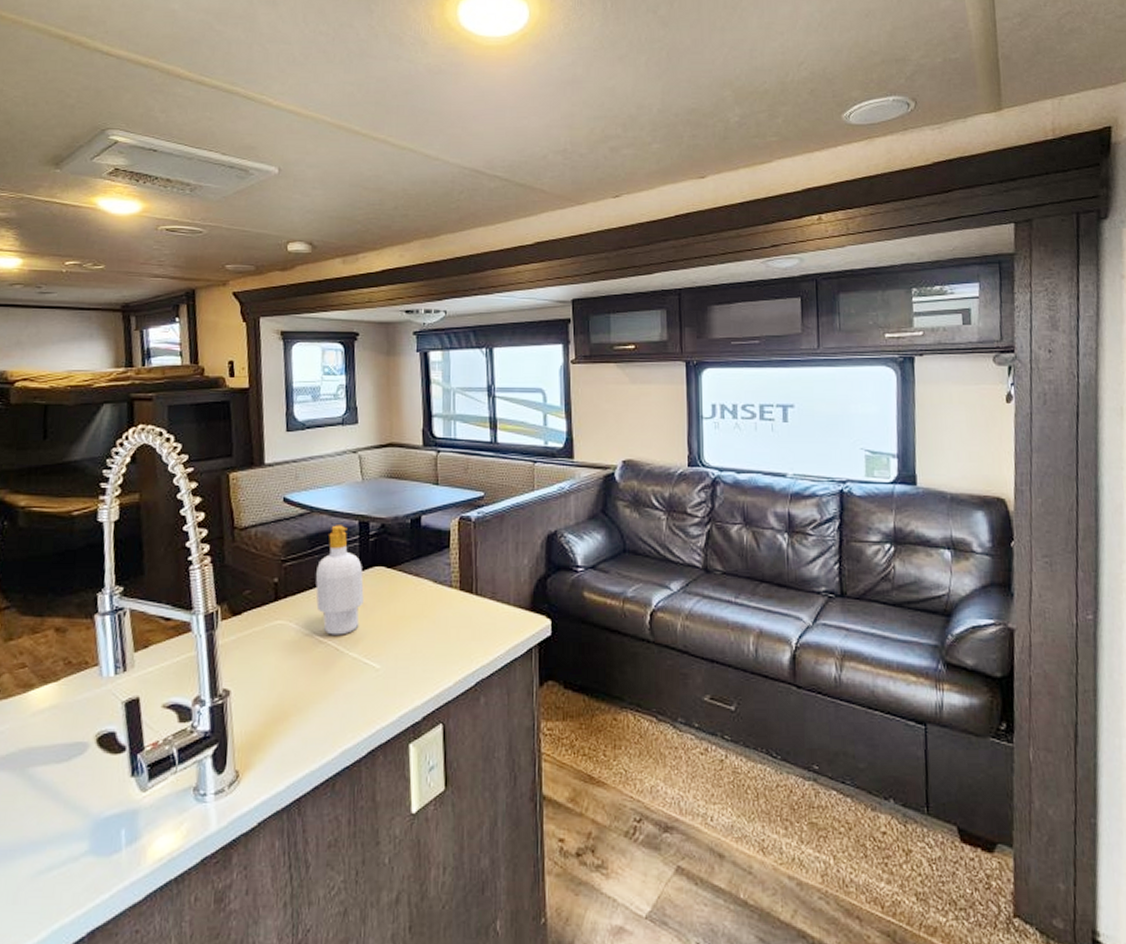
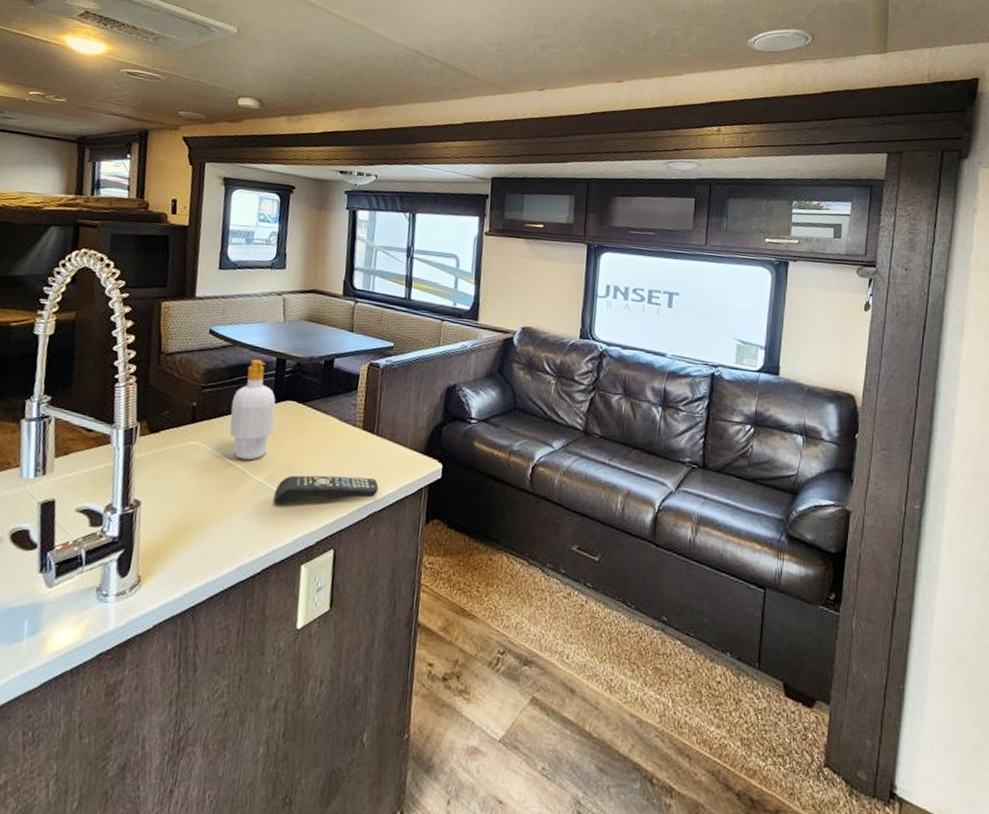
remote control: none [371,643,484,679] -> present [273,475,379,504]

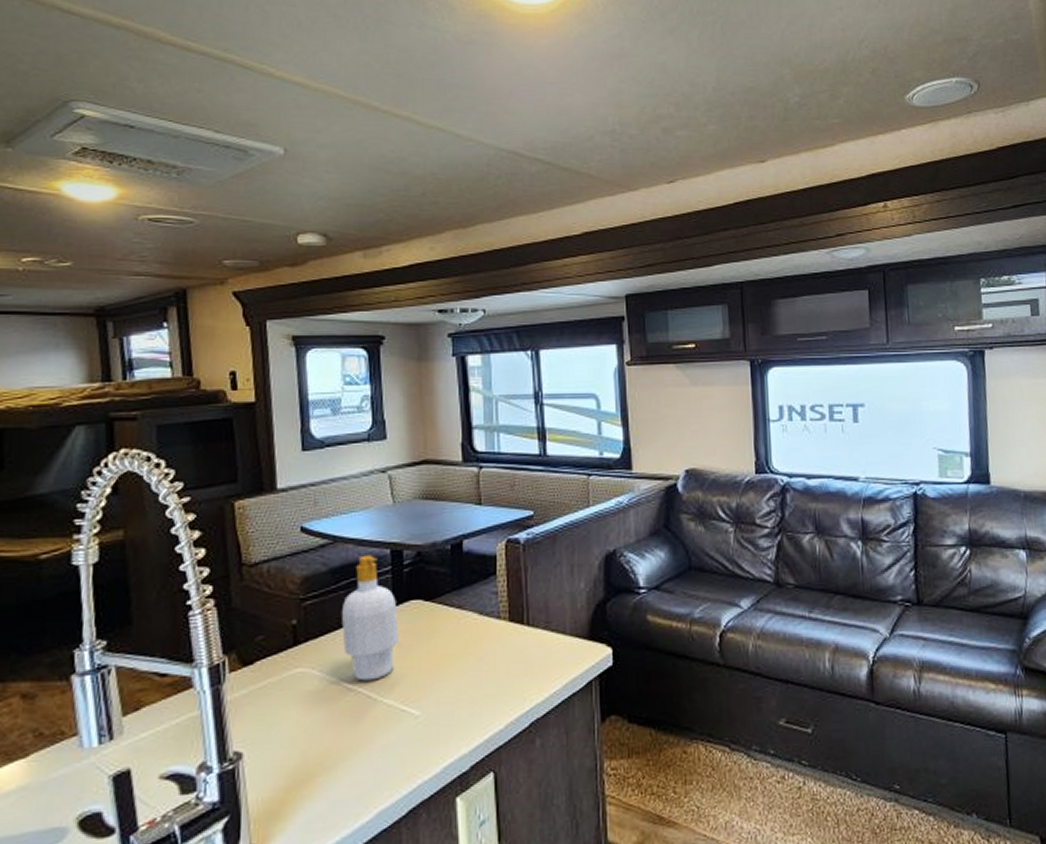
remote control: present [273,475,379,504] -> none [410,679,538,727]

